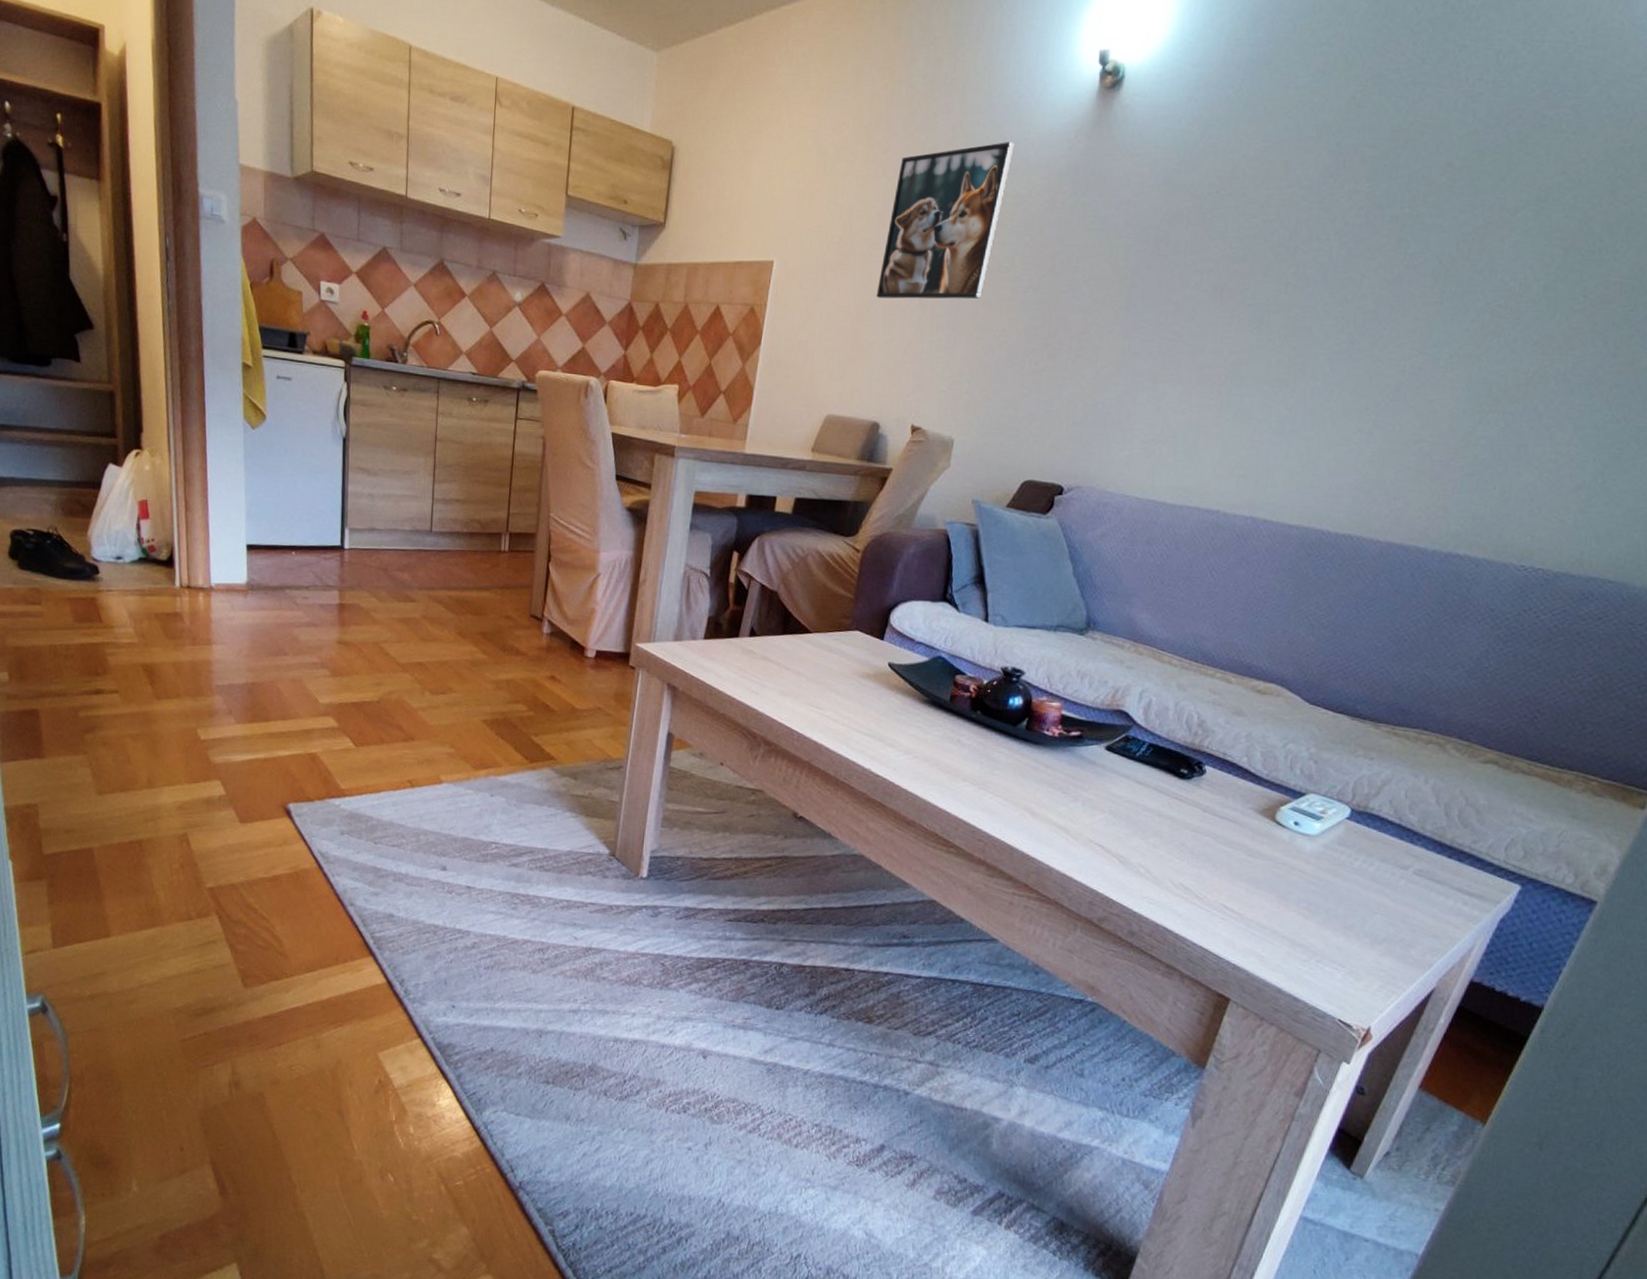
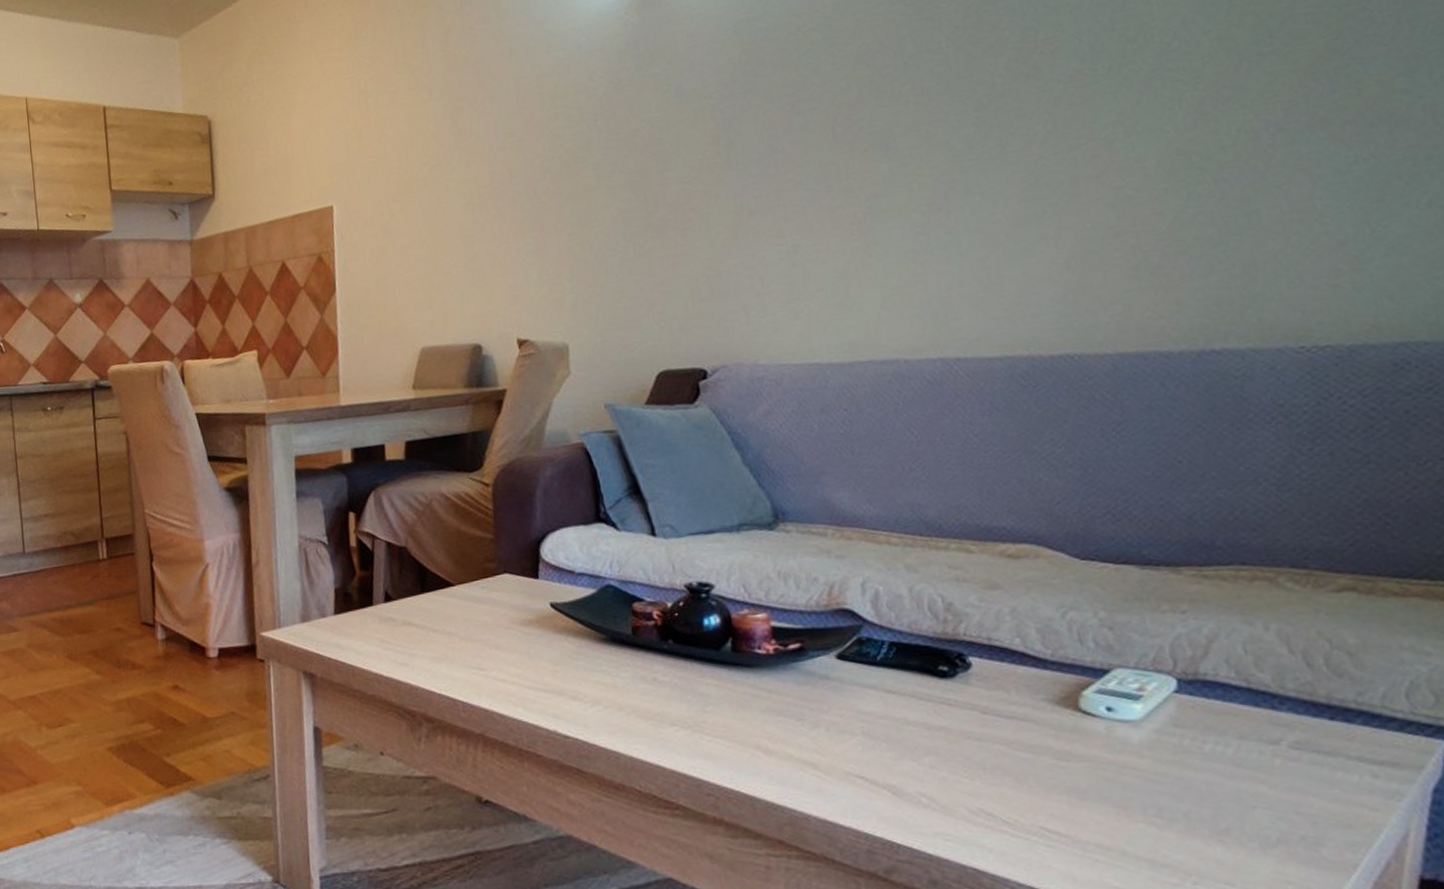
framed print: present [876,142,1015,299] -> none [445,34,563,218]

